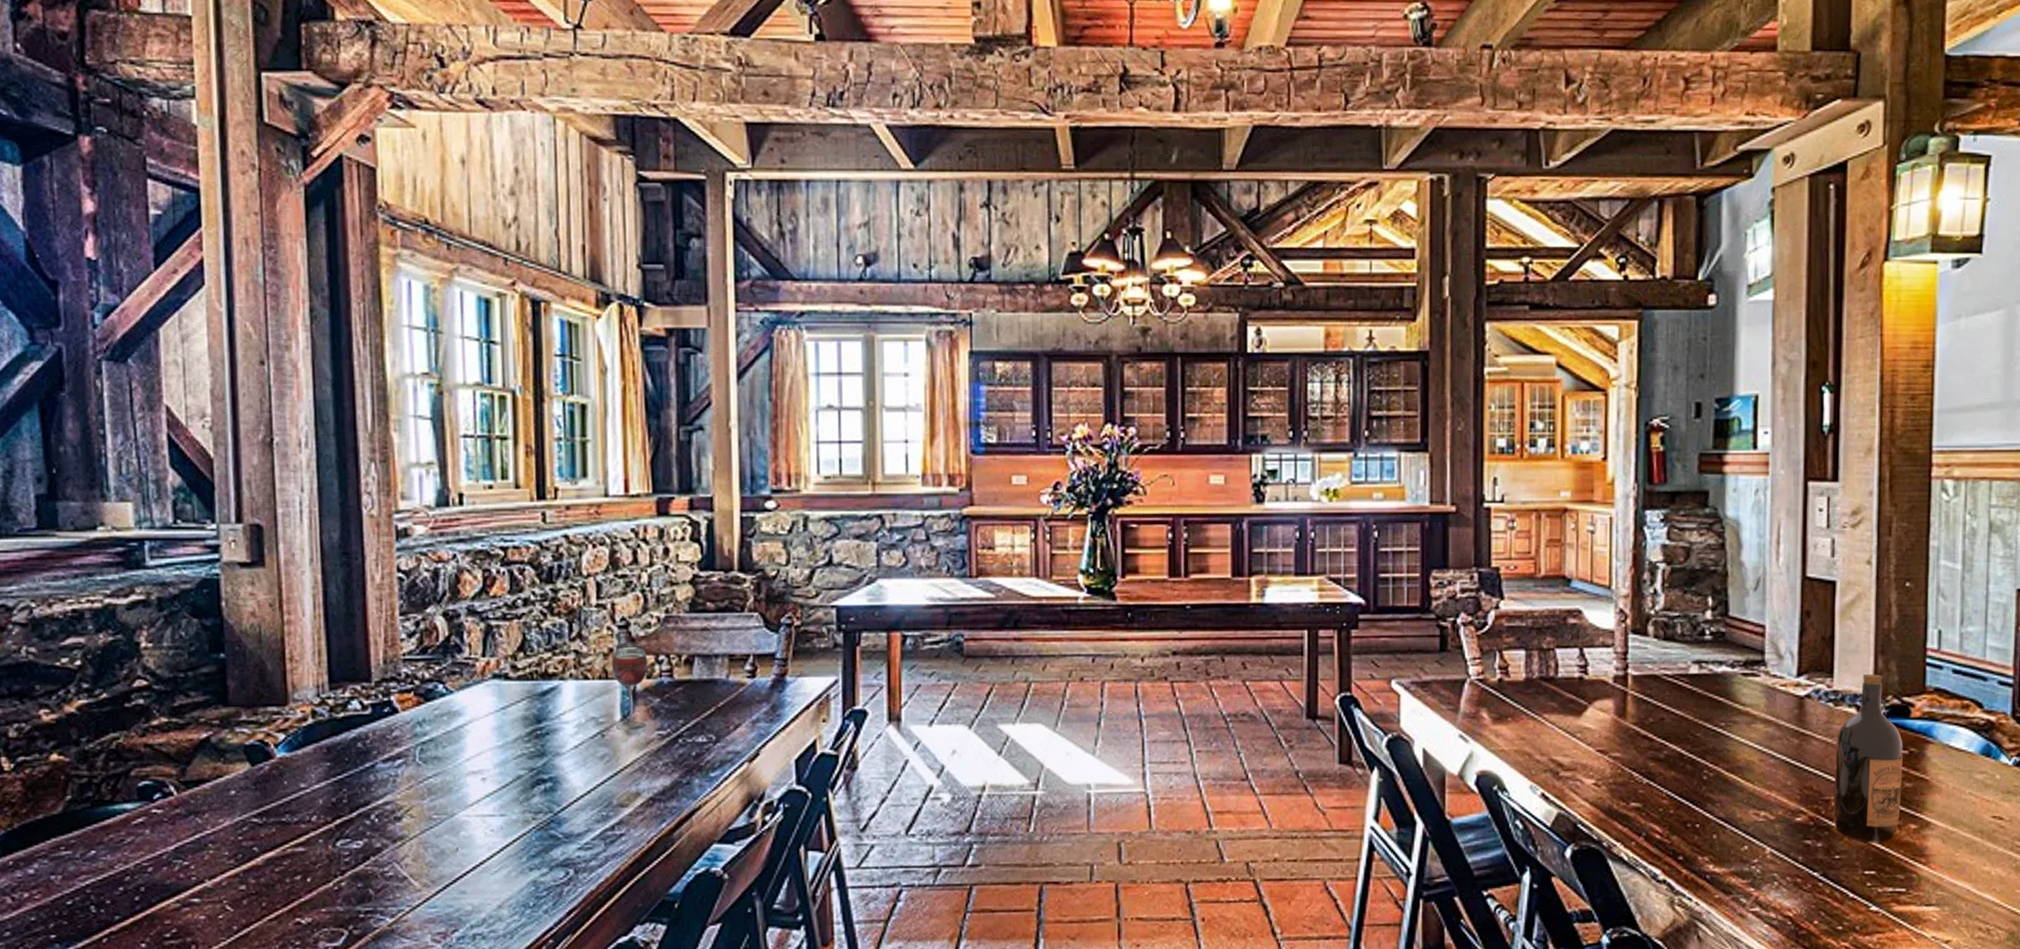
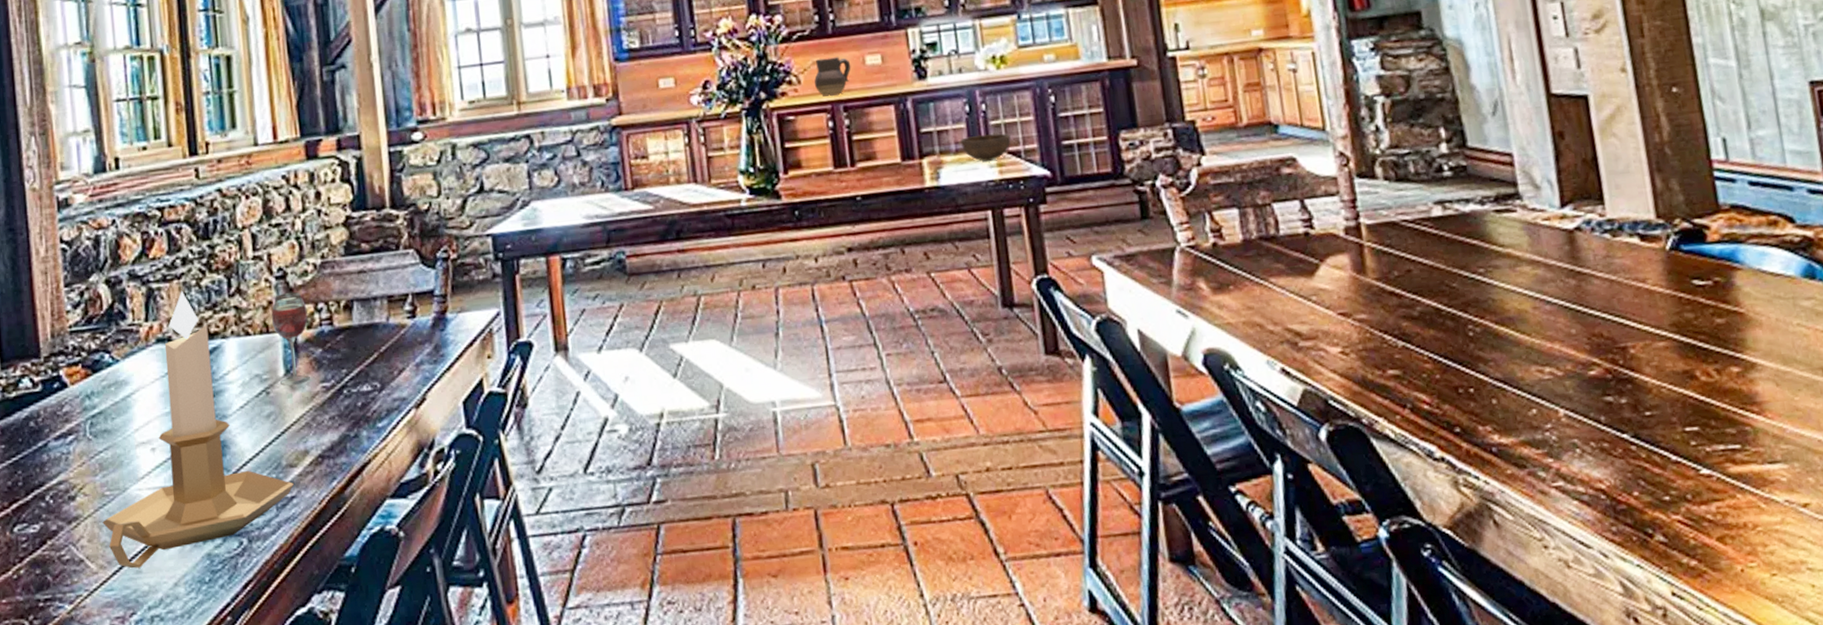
candlestick: none [428,630,623,889] -> present [102,290,294,569]
ceramic jug: none [1159,473,1195,509] -> present [814,57,851,97]
bowl: none [1288,561,1333,585] -> present [961,133,1011,161]
wine bottle: present [1833,674,1903,843] -> none [1621,196,1717,394]

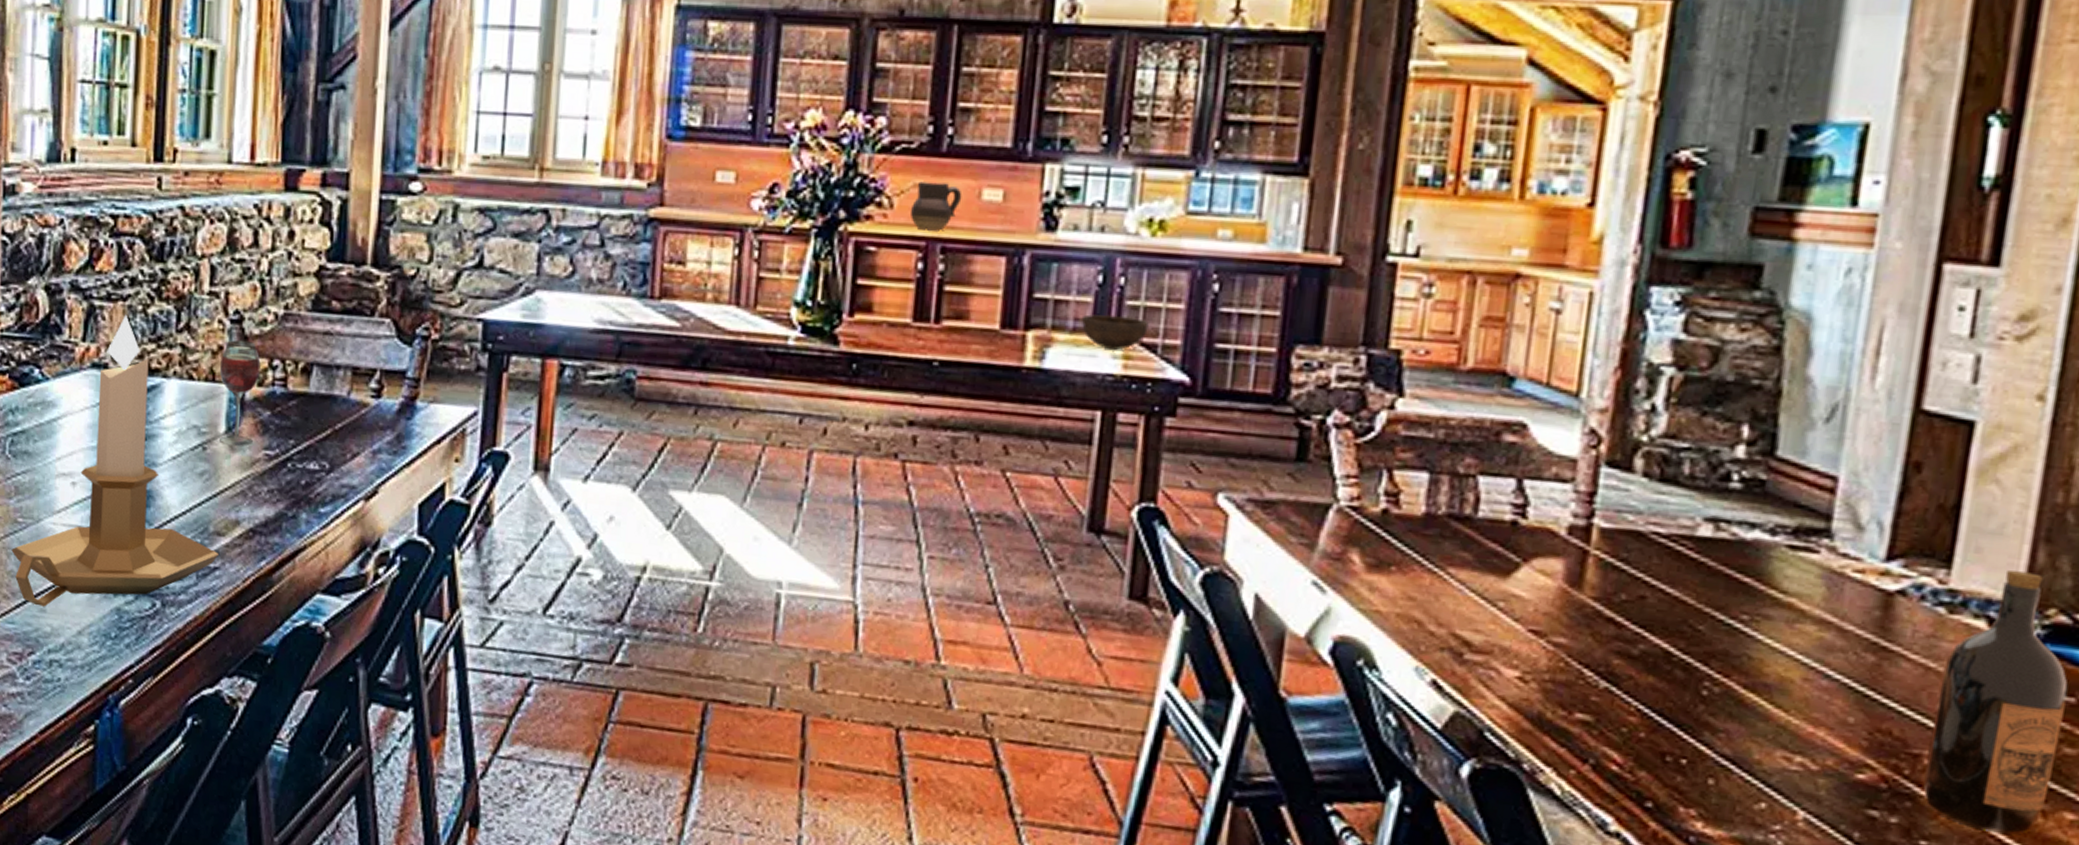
wine bottle: none [1621,196,1717,394] -> present [1923,571,2068,835]

